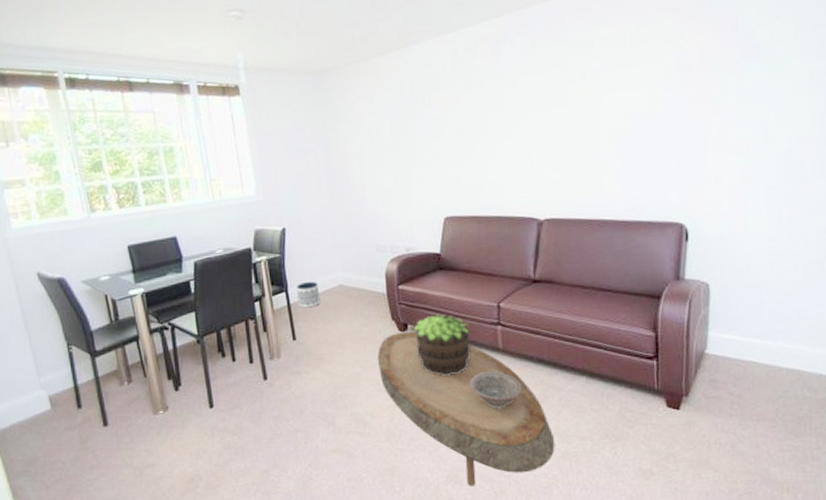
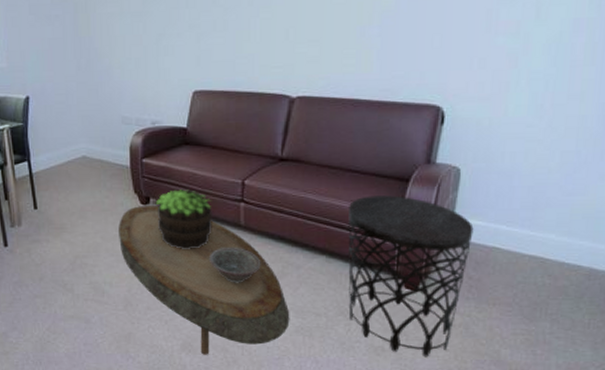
planter: present [297,281,321,308] -> none [39,151,63,178]
side table: none [604,313,729,479] -> present [348,195,474,357]

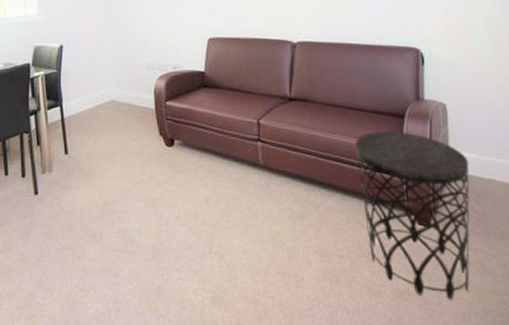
coffee table: present [119,206,290,355] -> none [146,147,316,309]
potted plant: present [156,189,212,249] -> none [180,130,234,191]
decorative bowl: present [210,246,261,283] -> none [233,187,283,226]

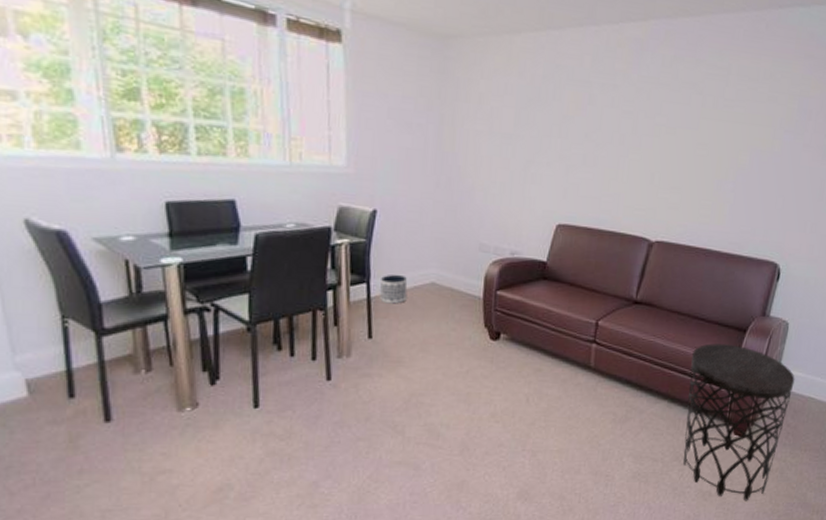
planter: none [71,96,93,122] -> present [380,274,408,304]

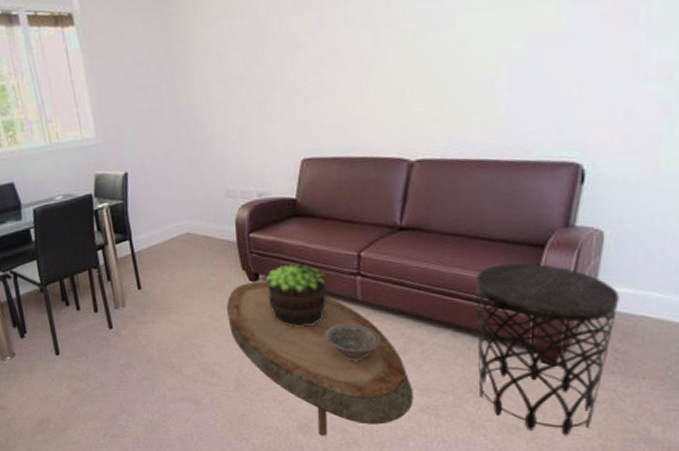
planter: present [380,274,408,304] -> none [141,228,166,257]
coffee table: none [462,341,629,503] -> present [227,282,414,436]
potted plant: none [506,326,565,390] -> present [266,264,327,327]
decorative bowl: none [555,388,607,427] -> present [325,323,381,361]

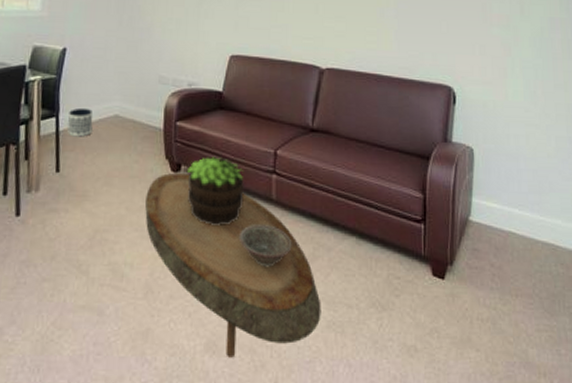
planter: none [141,228,166,257] -> present [67,107,93,137]
side table: present [476,263,620,436] -> none [376,172,491,359]

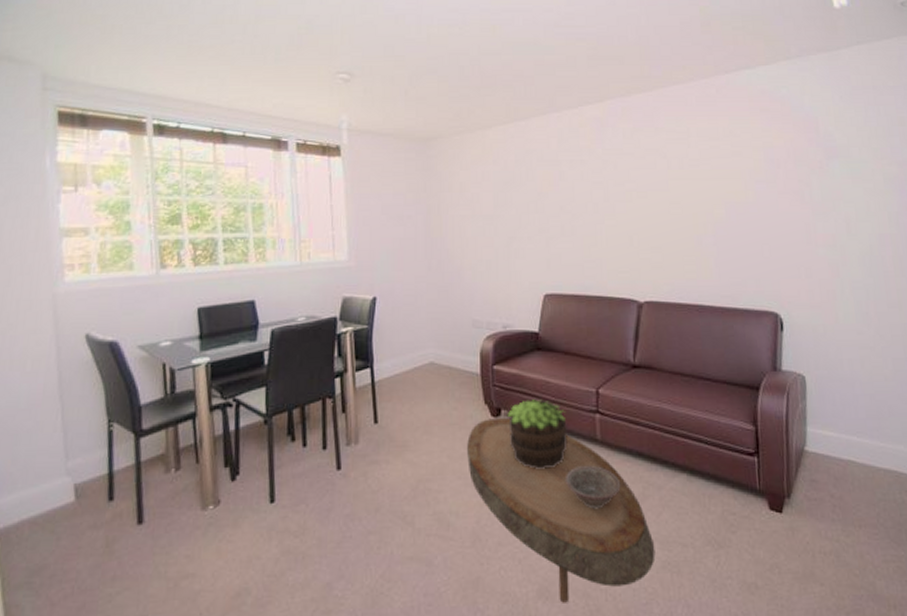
planter: present [67,107,93,137] -> none [383,356,408,387]

